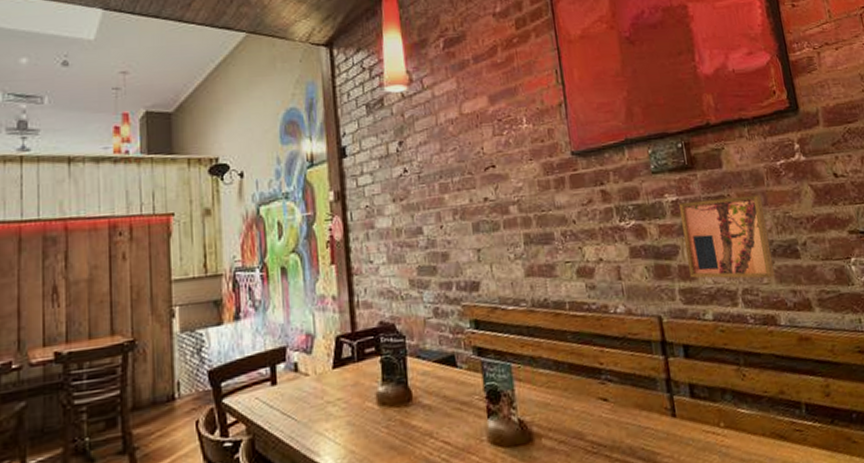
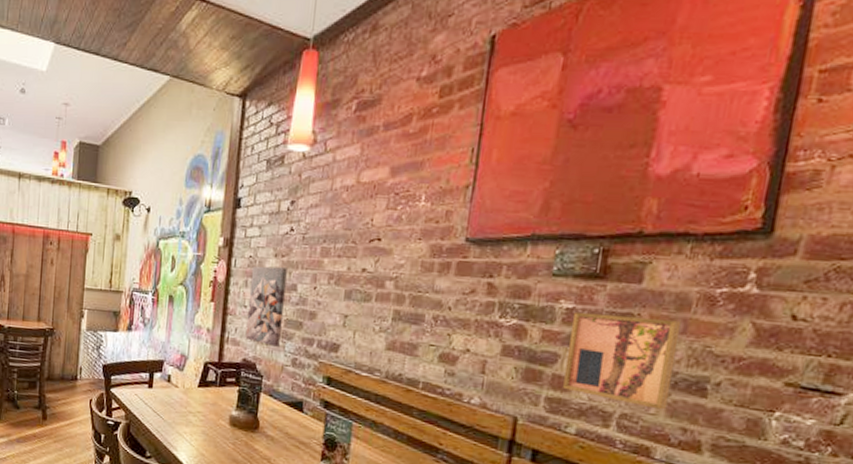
wall art: none [370,211,417,300] -> present [245,266,287,347]

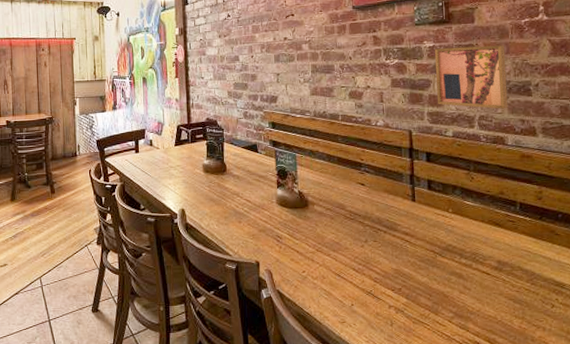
wall art: present [245,266,287,347] -> none [203,44,233,105]

